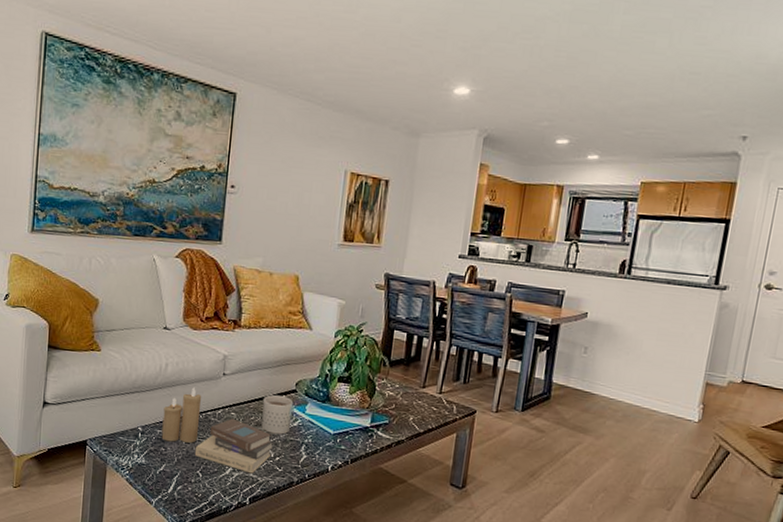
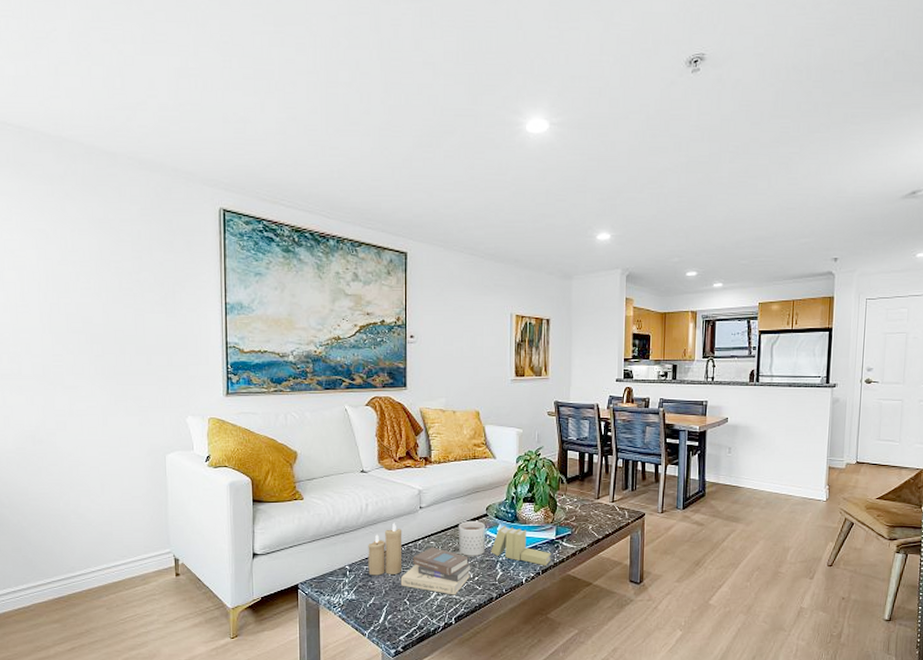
books: none [296,404,364,455] -> present [491,525,551,566]

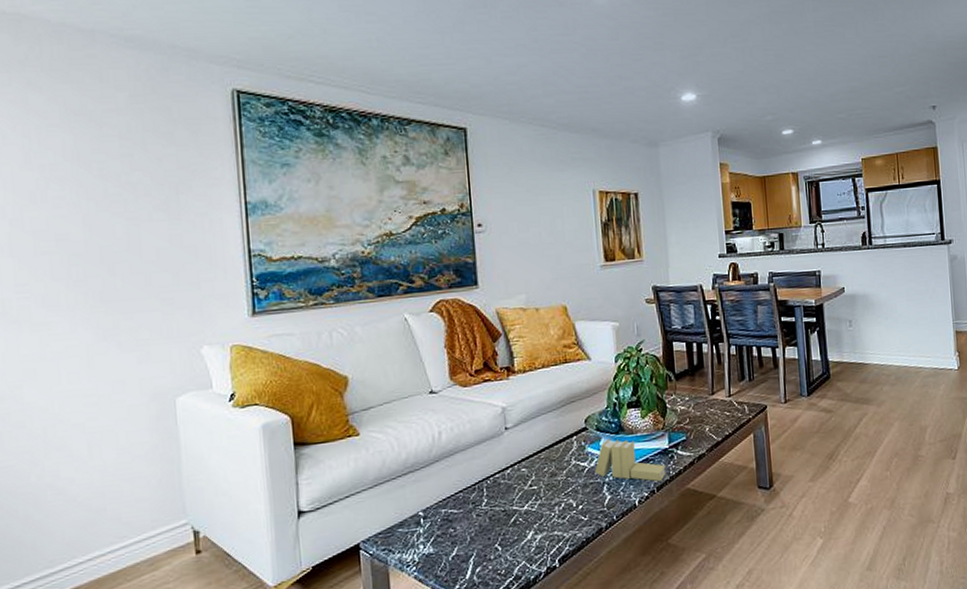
candle: present [368,523,403,576] -> none [445,451,490,520]
books: present [400,547,471,595] -> none [488,475,573,532]
mug: present [459,521,486,556] -> none [554,437,589,481]

